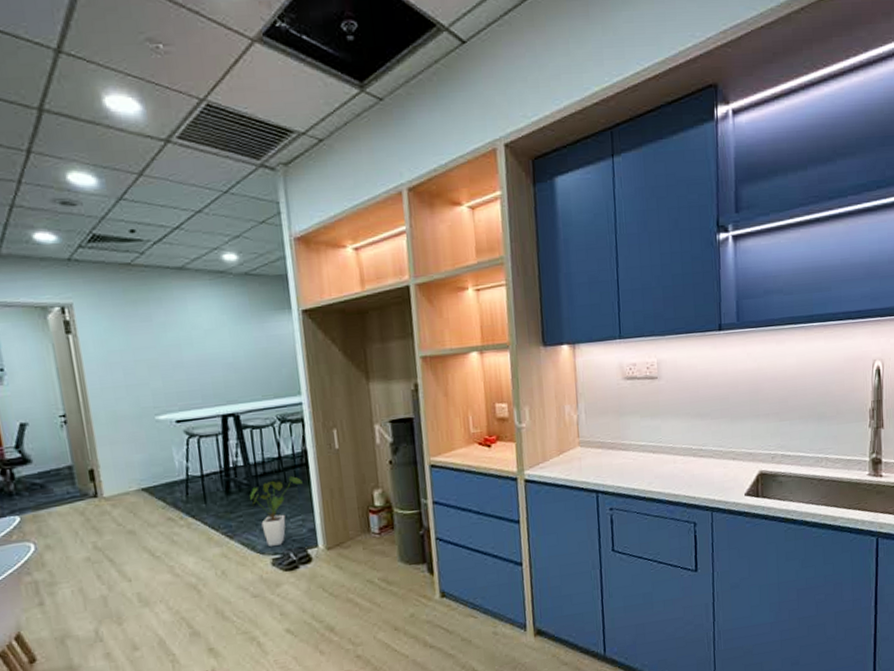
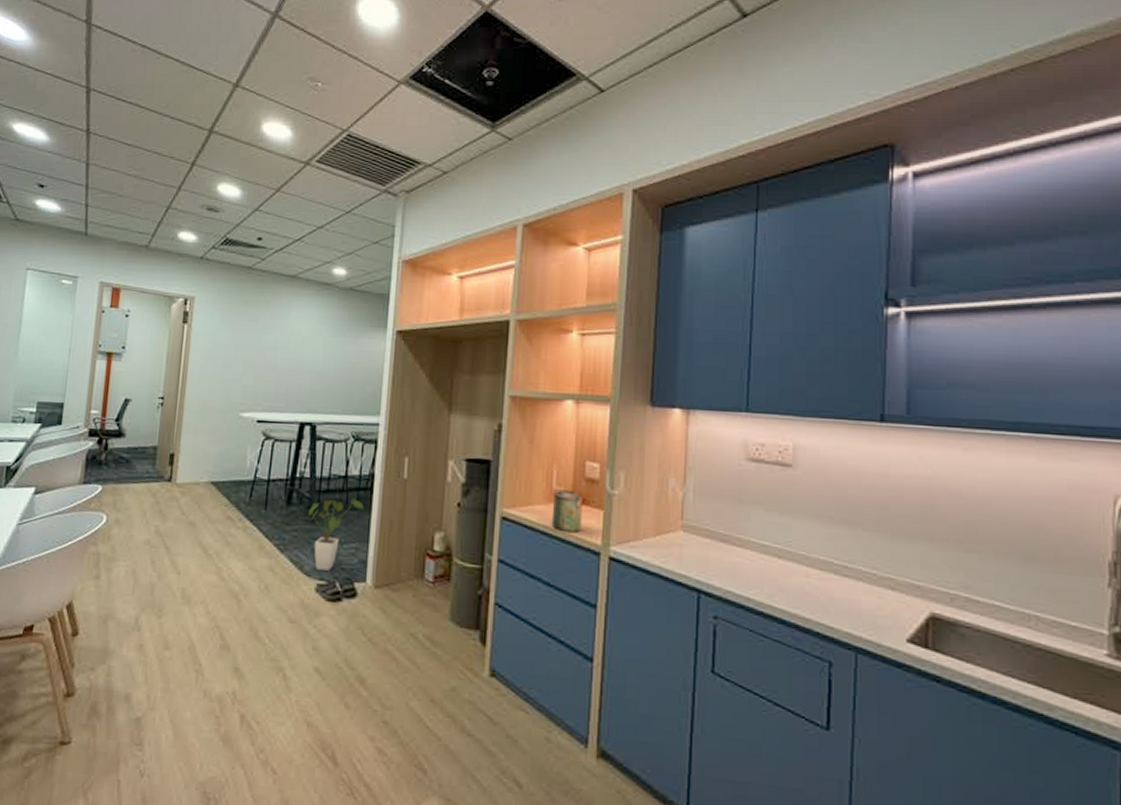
canister: none [472,431,499,467] -> present [551,490,583,532]

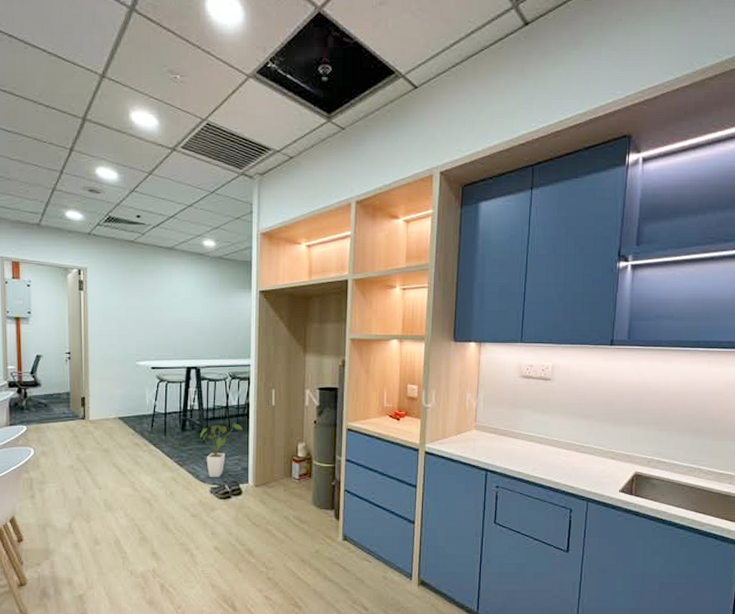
canister: present [551,490,583,532] -> none [383,406,406,436]

